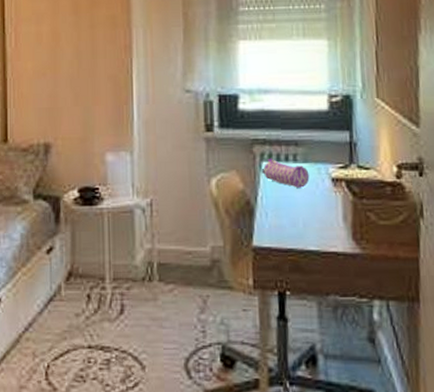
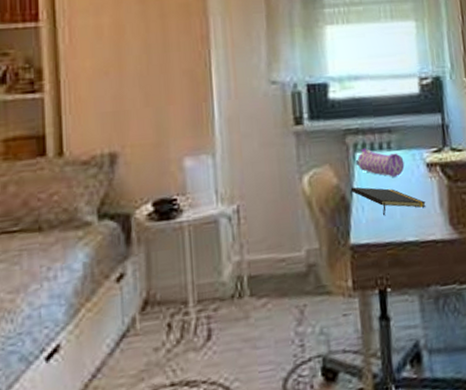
notepad: none [255,193,329,224] -> present [350,186,426,216]

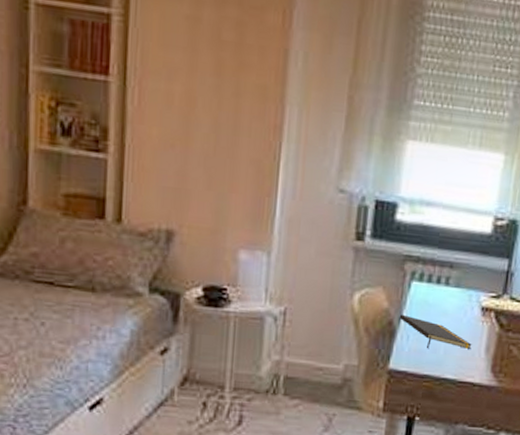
pencil case: present [355,147,405,177] -> none [409,278,460,313]

